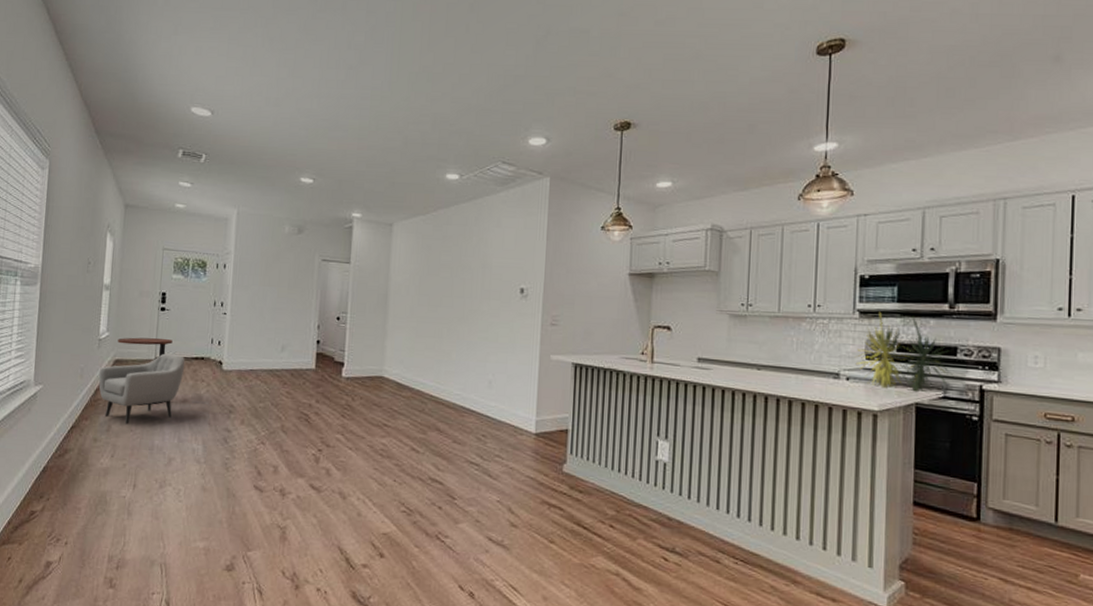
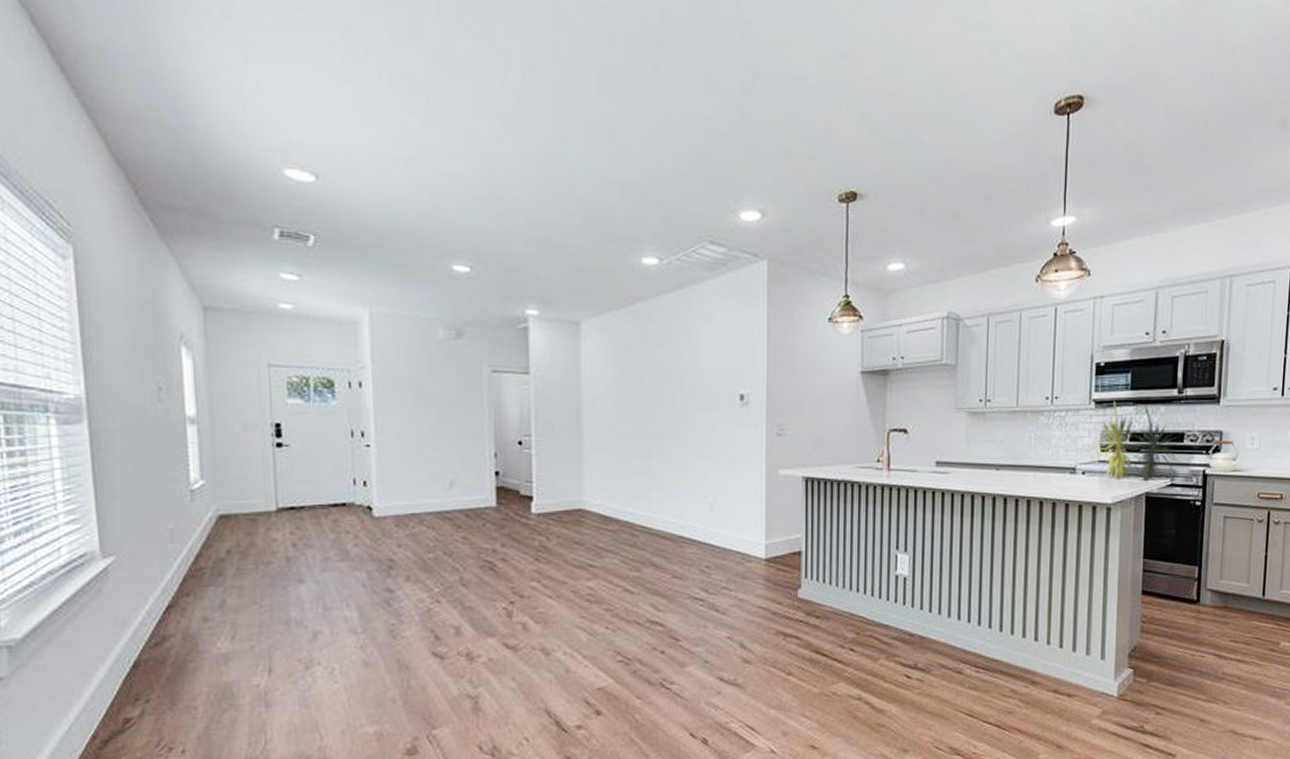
armchair: present [99,353,185,425] -> none [198,501,321,596]
side table: present [117,337,173,405] -> none [218,482,299,570]
kettle: none [987,356,1024,389] -> present [1209,439,1242,472]

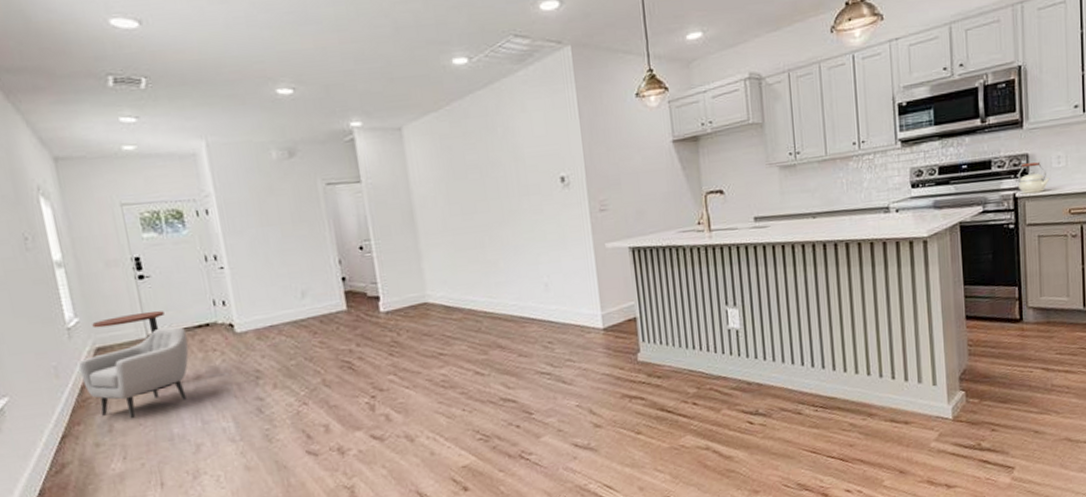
armchair: none [198,501,321,596] -> present [79,326,189,419]
side table: none [218,482,299,570] -> present [92,311,173,394]
plant: present [1090,400,1181,482] -> none [901,137,991,214]

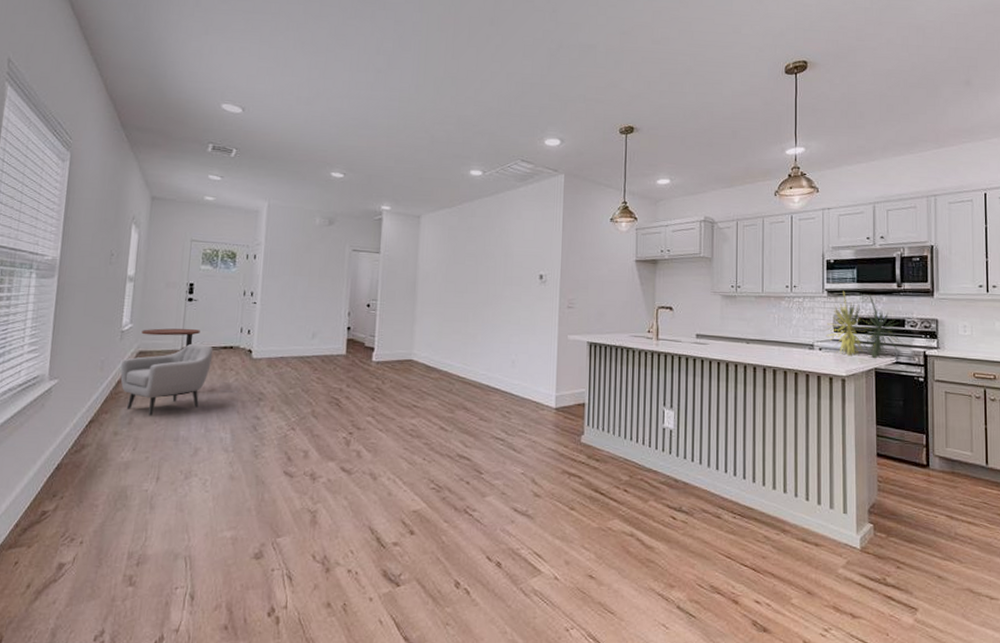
plant: none [901,137,991,214] -> present [825,290,904,359]
kettle: present [1018,162,1050,194] -> none [928,326,957,354]

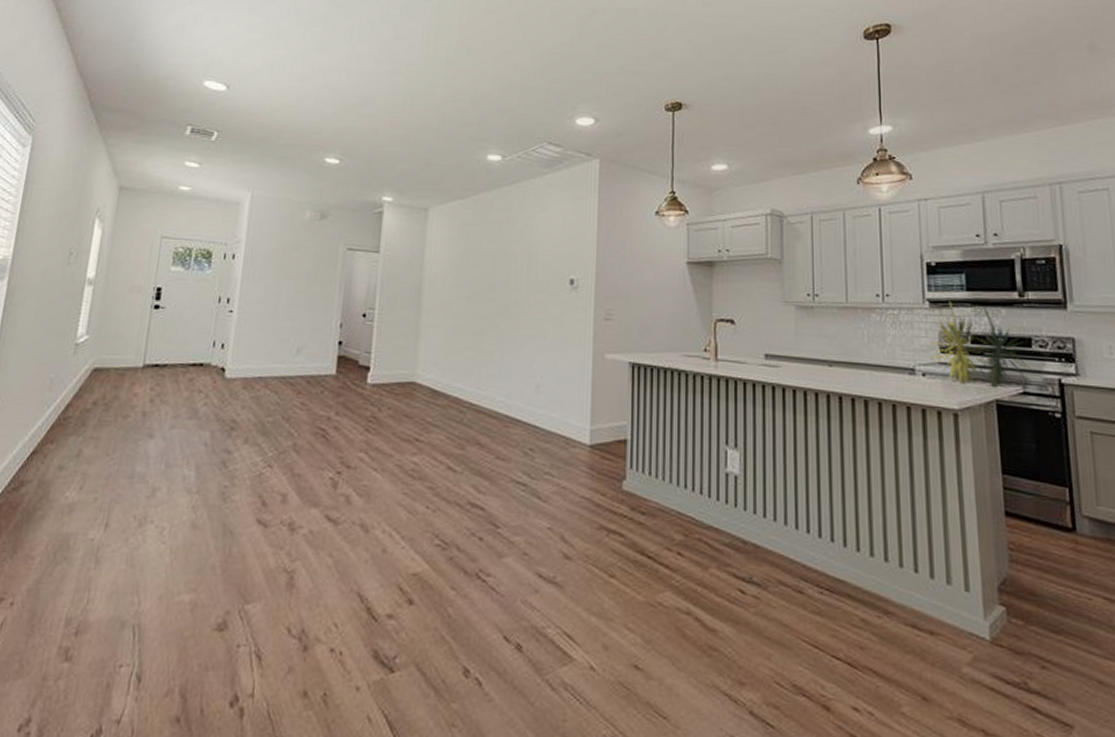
armchair: present [120,343,214,416] -> none [71,359,180,448]
side table: present [141,328,200,396] -> none [98,341,166,423]

